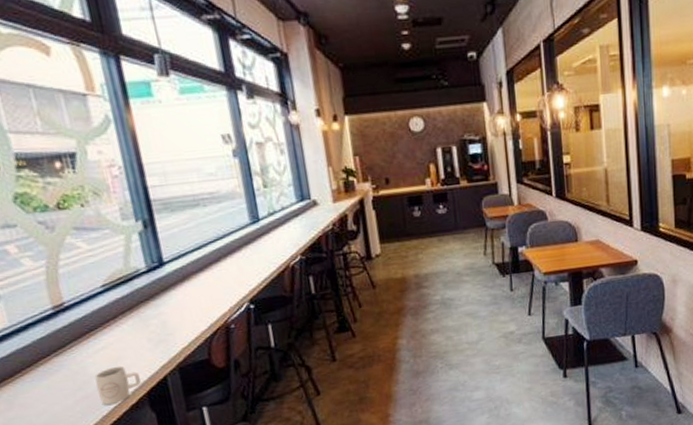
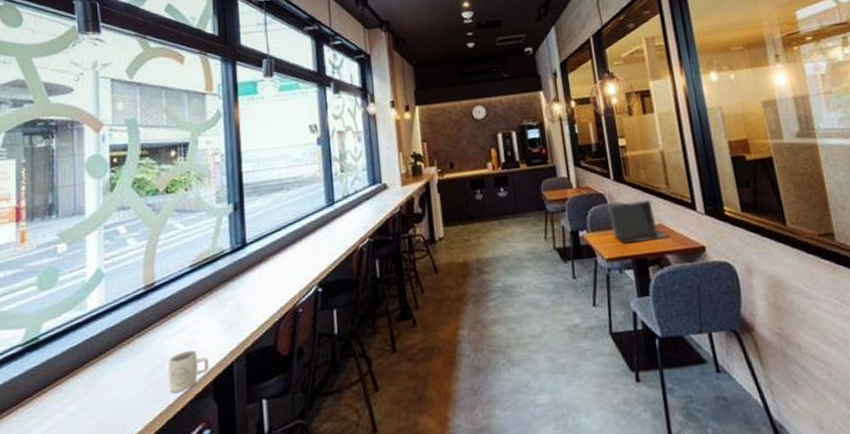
laptop: none [548,216,605,259] -> present [608,199,669,244]

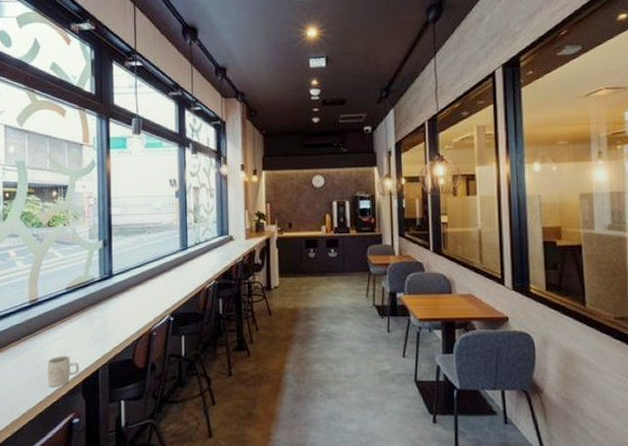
laptop: present [608,199,669,244] -> none [425,271,477,308]

